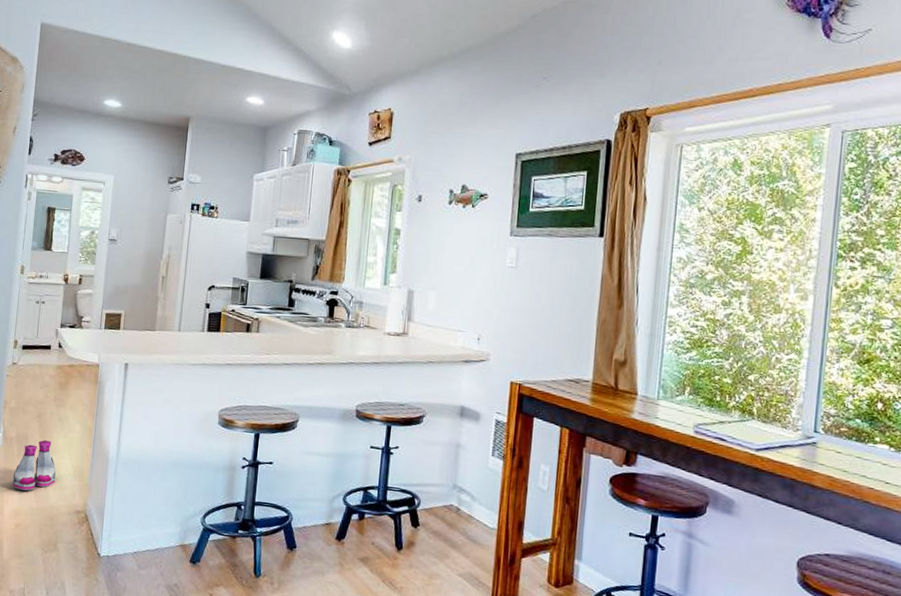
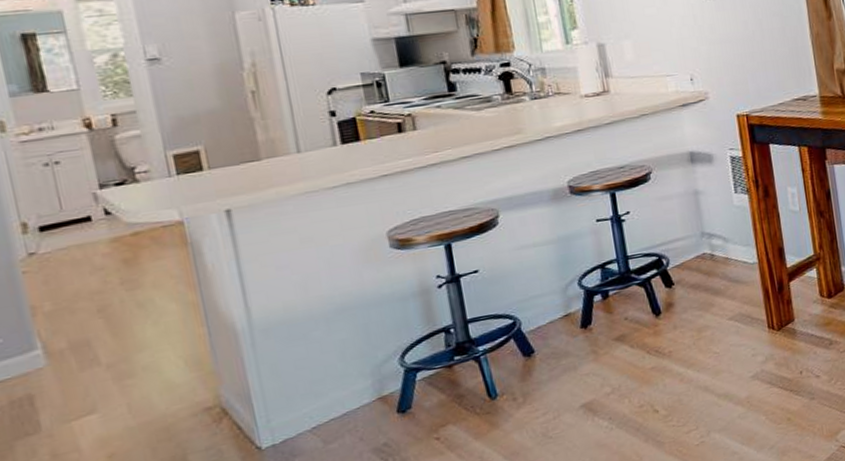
boots: present [12,440,56,491] -> none [80,336,158,412]

